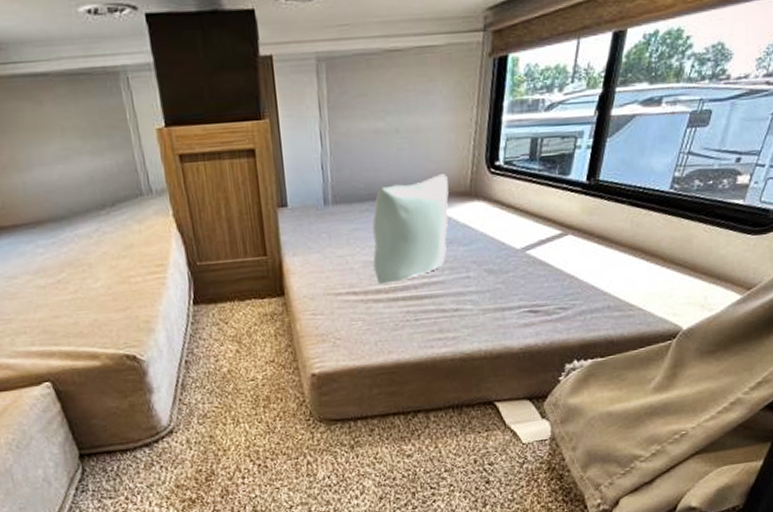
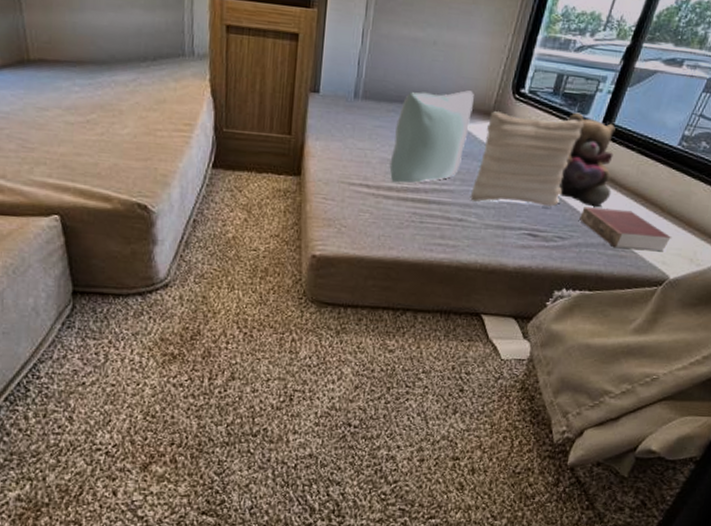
pillow: none [462,182,569,288] -> present [470,111,585,207]
teddy bear: none [548,175,608,270] -> present [558,112,616,207]
book: none [579,267,679,308] -> present [579,207,672,251]

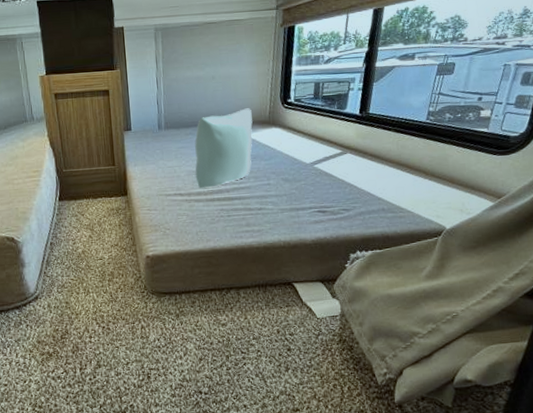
pillow: present [470,111,585,207] -> none [264,114,346,193]
teddy bear: present [558,112,616,207] -> none [329,109,380,180]
book: present [579,207,672,251] -> none [358,178,440,210]

